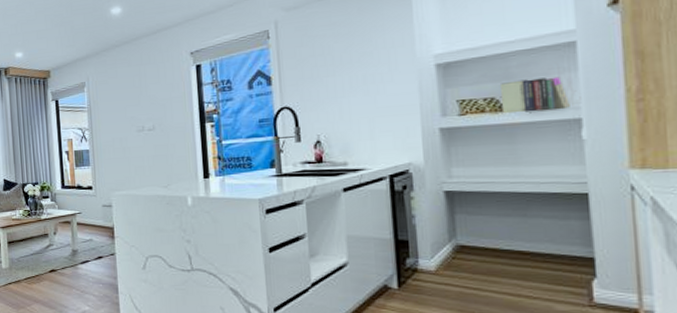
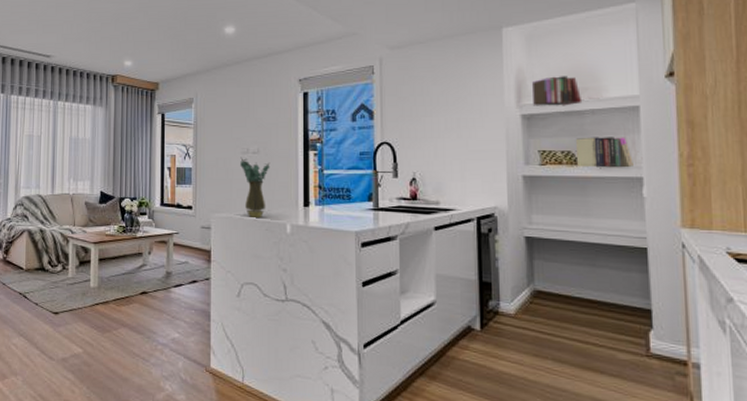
vase: none [136,135,167,193] -> present [240,157,270,217]
books: none [446,17,507,54] -> present [531,76,583,106]

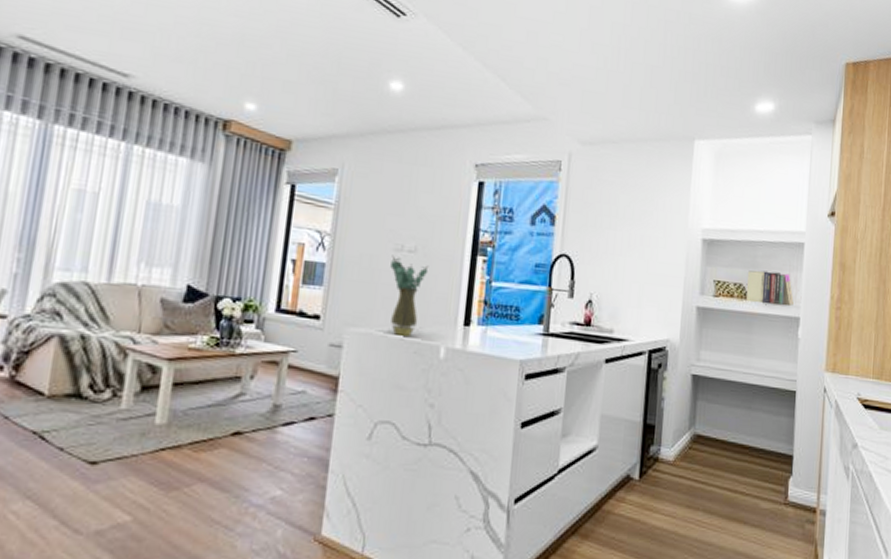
books: present [531,76,583,106] -> none [714,201,758,235]

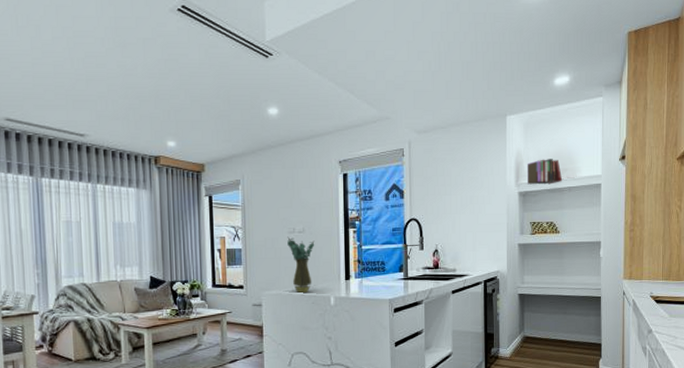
books: none [714,201,758,235] -> present [527,159,563,185]
books: present [746,270,794,307] -> none [557,209,595,235]

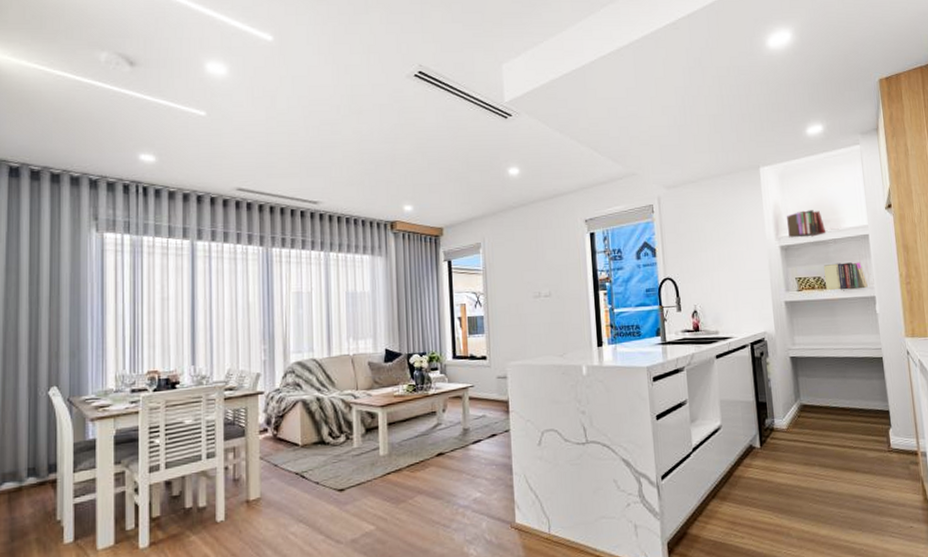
vase: present [287,236,315,293] -> none [532,301,563,362]
books: none [557,209,595,235] -> present [824,262,868,291]

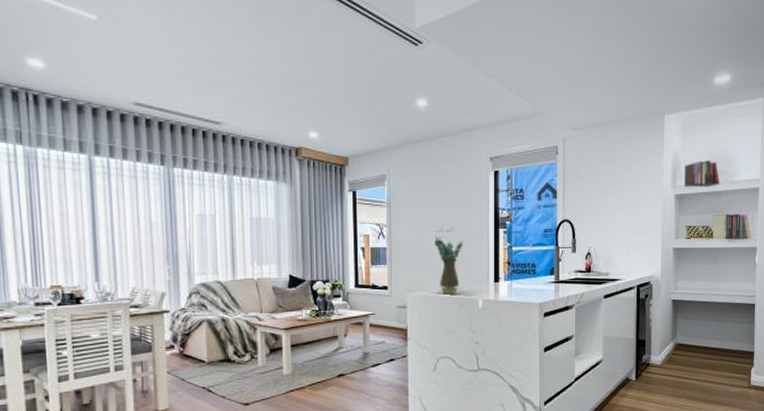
vase: none [532,301,563,362] -> present [434,235,463,295]

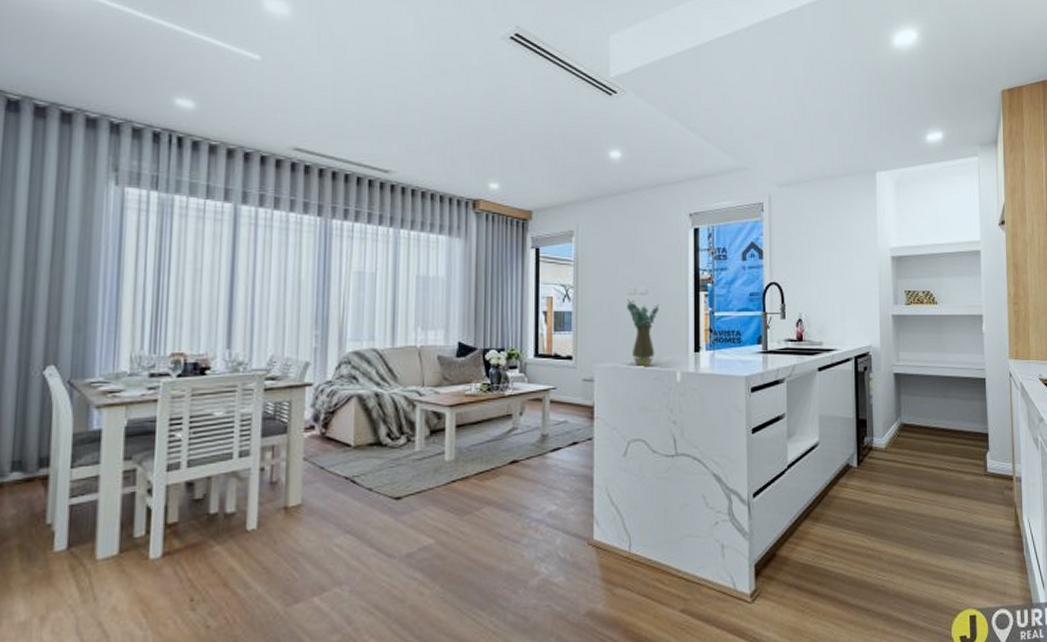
books: present [684,161,720,187] -> none [899,221,939,249]
books: present [713,214,751,240] -> none [934,278,976,307]

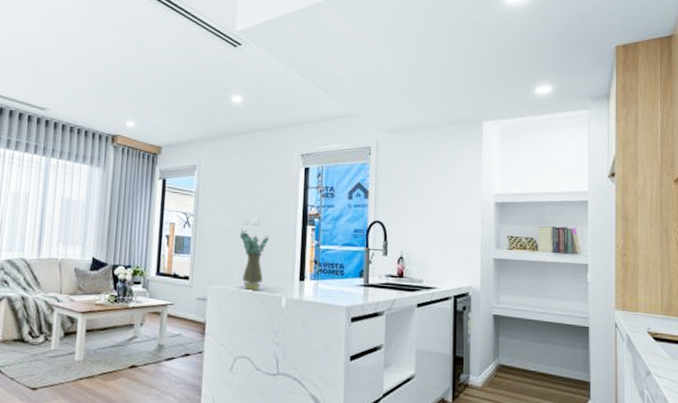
books: none [934,278,976,307] -> present [538,226,581,255]

